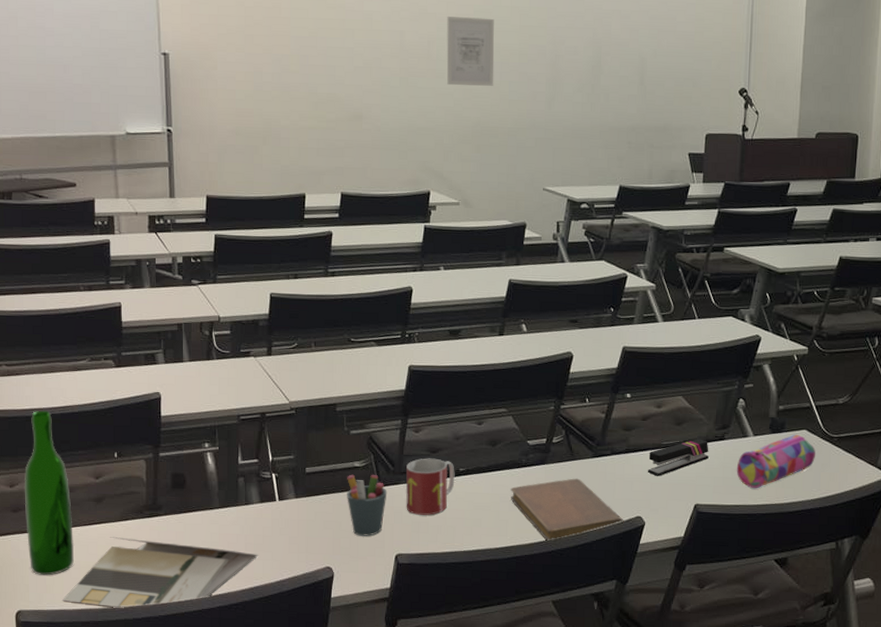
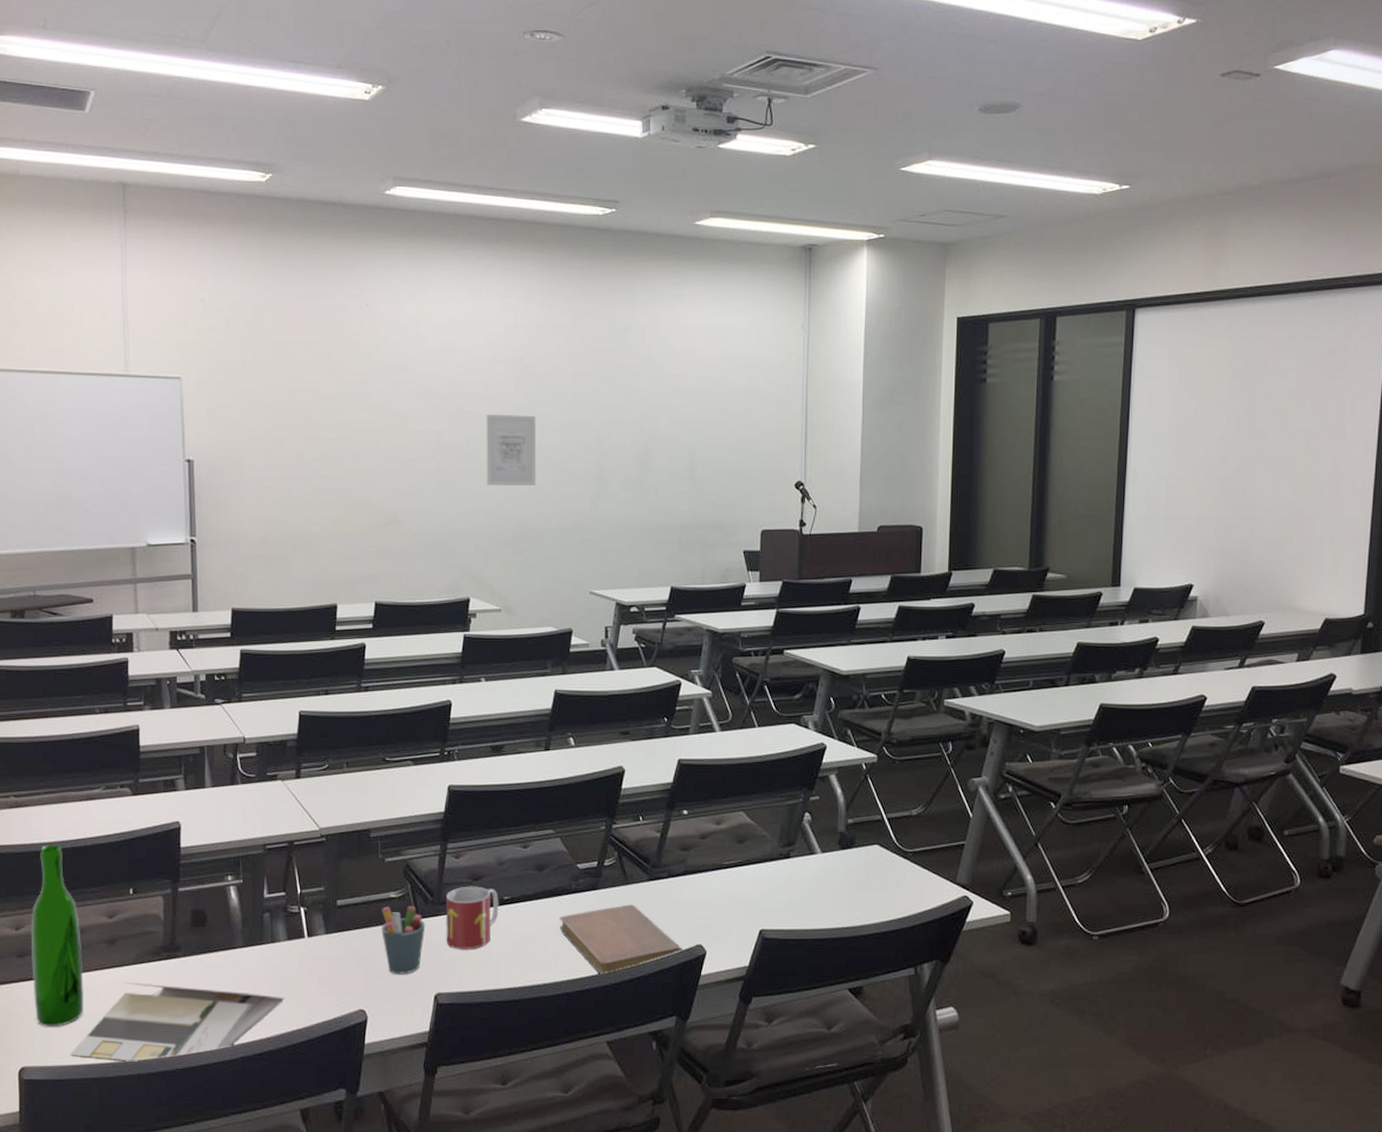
stapler: present [648,438,709,476] -> none [708,857,774,900]
pencil case: present [736,434,815,489] -> none [804,849,889,911]

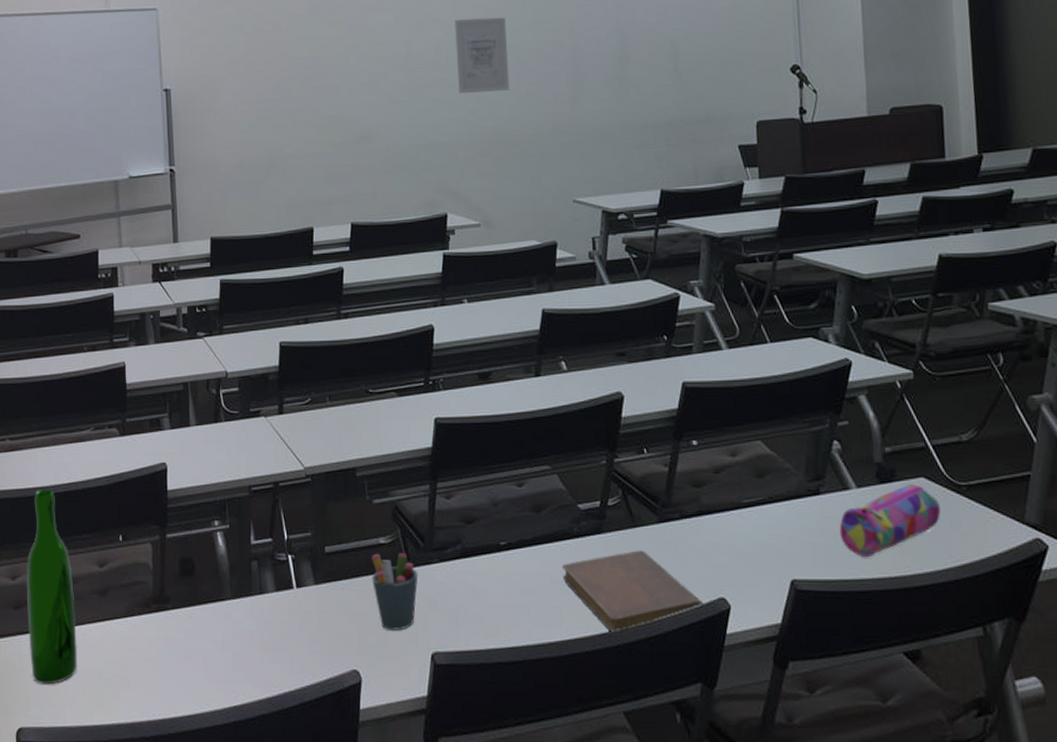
brochure: present [70,982,285,1062] -> none [65,636,275,725]
mug: present [446,886,499,949] -> none [438,530,496,602]
pencil case: none [804,849,889,911] -> present [839,483,941,558]

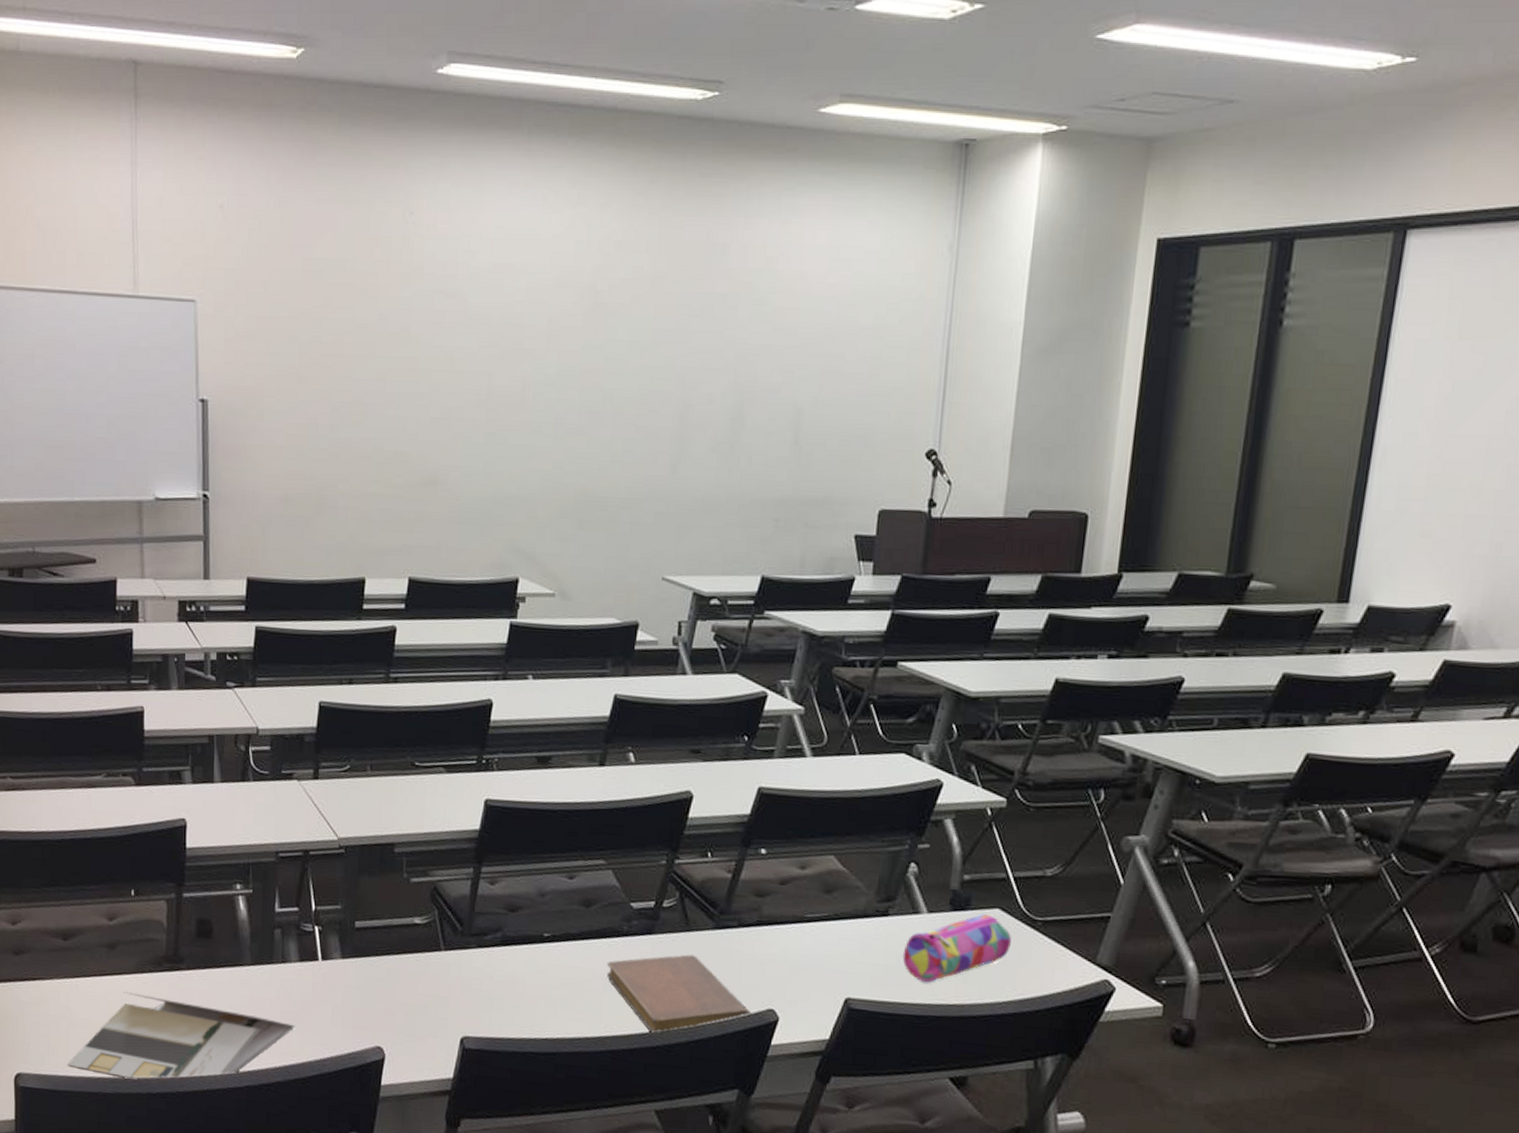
wine bottle: present [26,489,78,685] -> none [27,834,83,1034]
brochure: none [65,636,275,725] -> present [67,992,295,1080]
pen holder: present [371,553,418,630] -> none [404,933,454,1012]
wall art: present [455,17,510,94] -> none [545,354,607,444]

